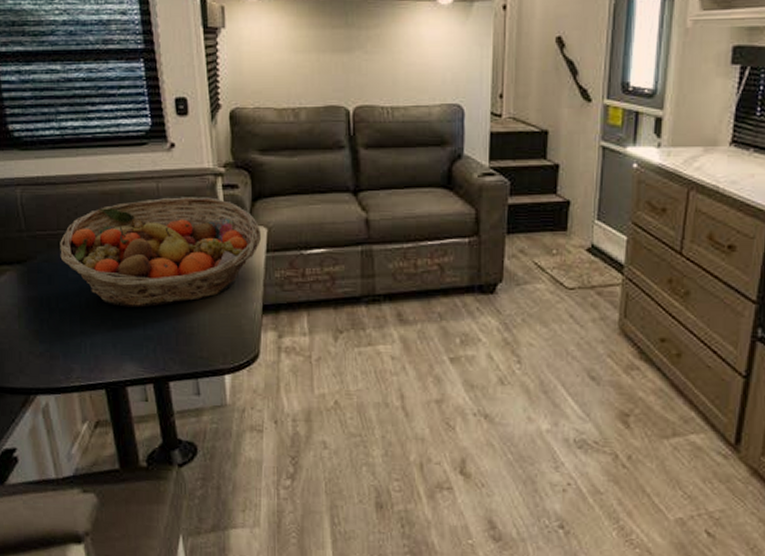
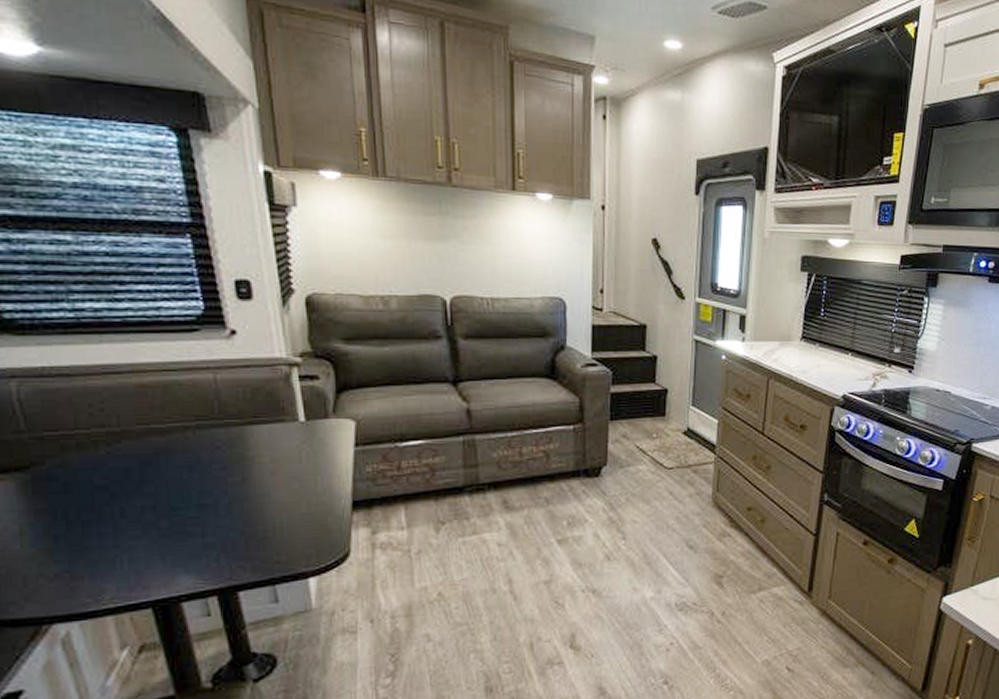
fruit basket: present [60,197,262,308] -> none [79,389,349,514]

